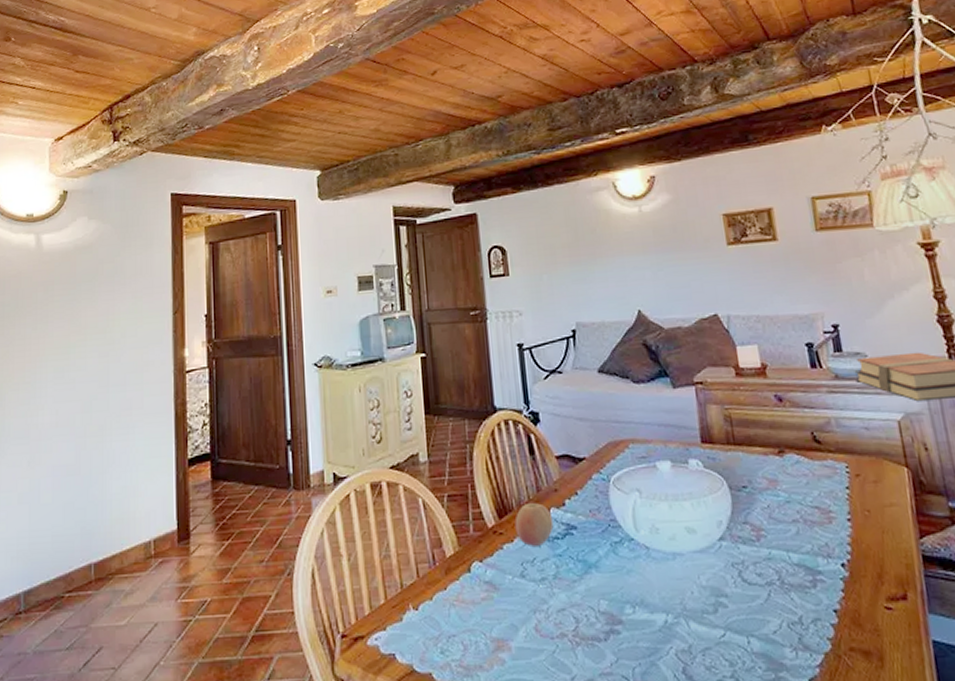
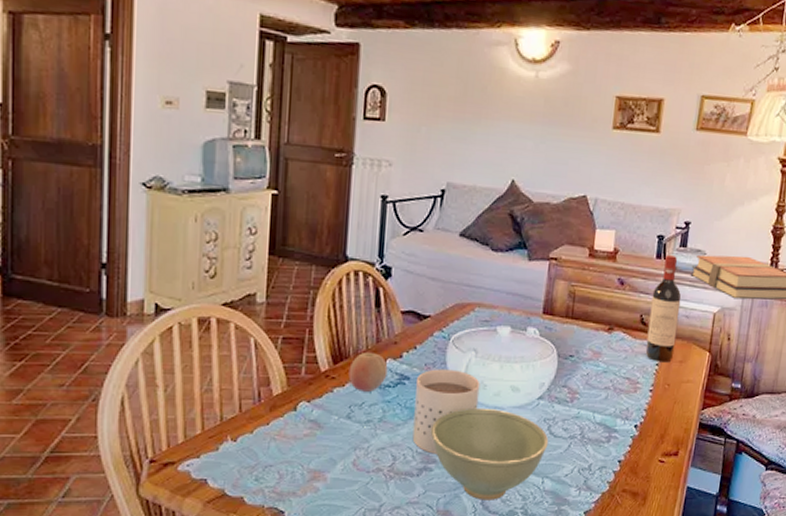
mug: none [583,514,655,613] -> present [412,369,481,454]
bowl: none [608,555,744,668] -> present [430,407,549,500]
wine bottle: none [817,361,865,485] -> present [645,254,682,363]

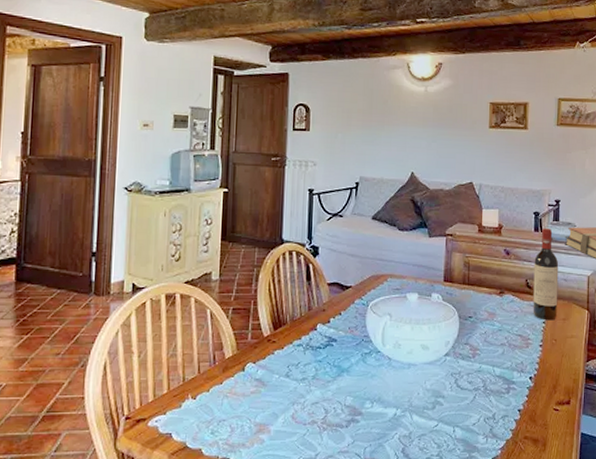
fruit: present [348,351,388,392] -> none [286,318,318,353]
mug: present [412,369,481,454] -> none [341,332,396,407]
bowl: present [430,407,549,500] -> none [355,364,457,449]

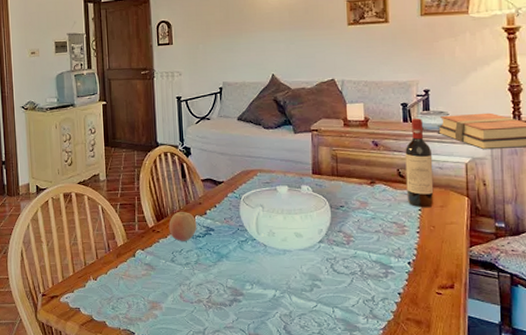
fruit: none [286,318,318,353] -> present [168,211,197,241]

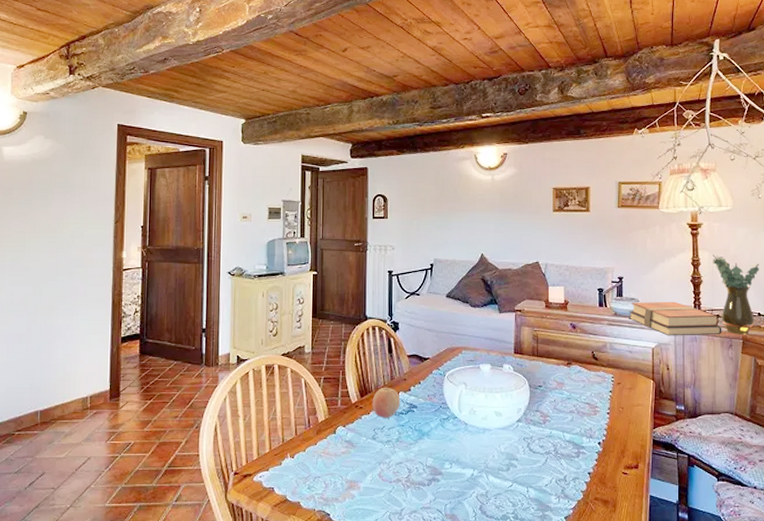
wine bottle: present [405,118,434,208] -> none [599,303,624,390]

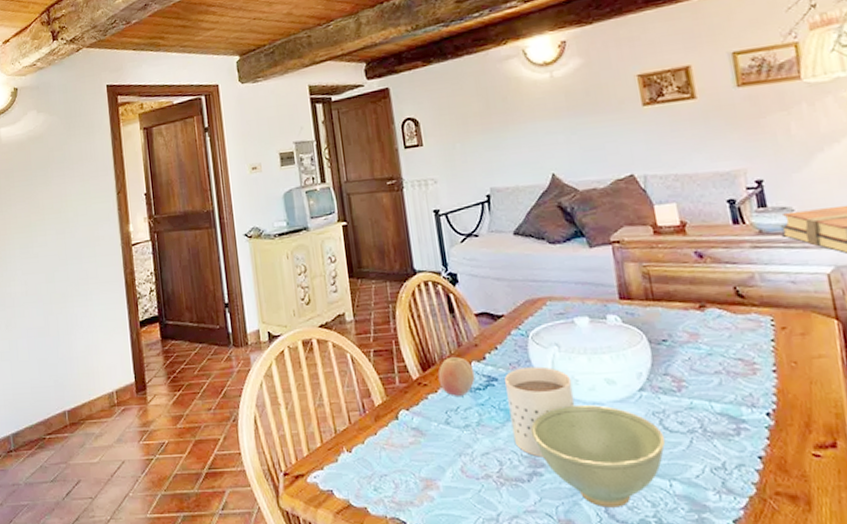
mug: none [421,399,471,467] -> present [504,366,575,457]
bowl: none [435,429,529,506] -> present [530,404,666,508]

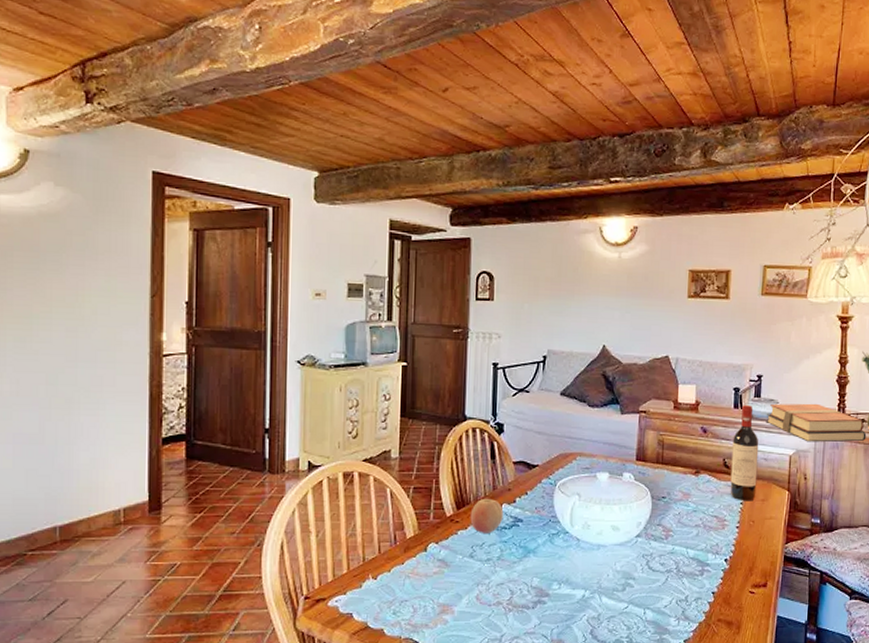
mug: present [504,366,575,457] -> none [527,512,585,588]
bowl: present [530,404,666,508] -> none [542,546,648,630]
wine bottle: none [740,217,792,338] -> present [730,404,759,501]

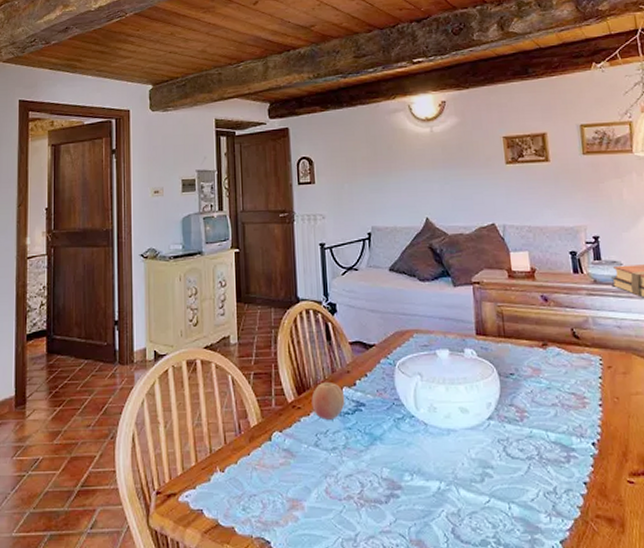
wine bottle: present [730,404,759,501] -> none [578,268,616,375]

